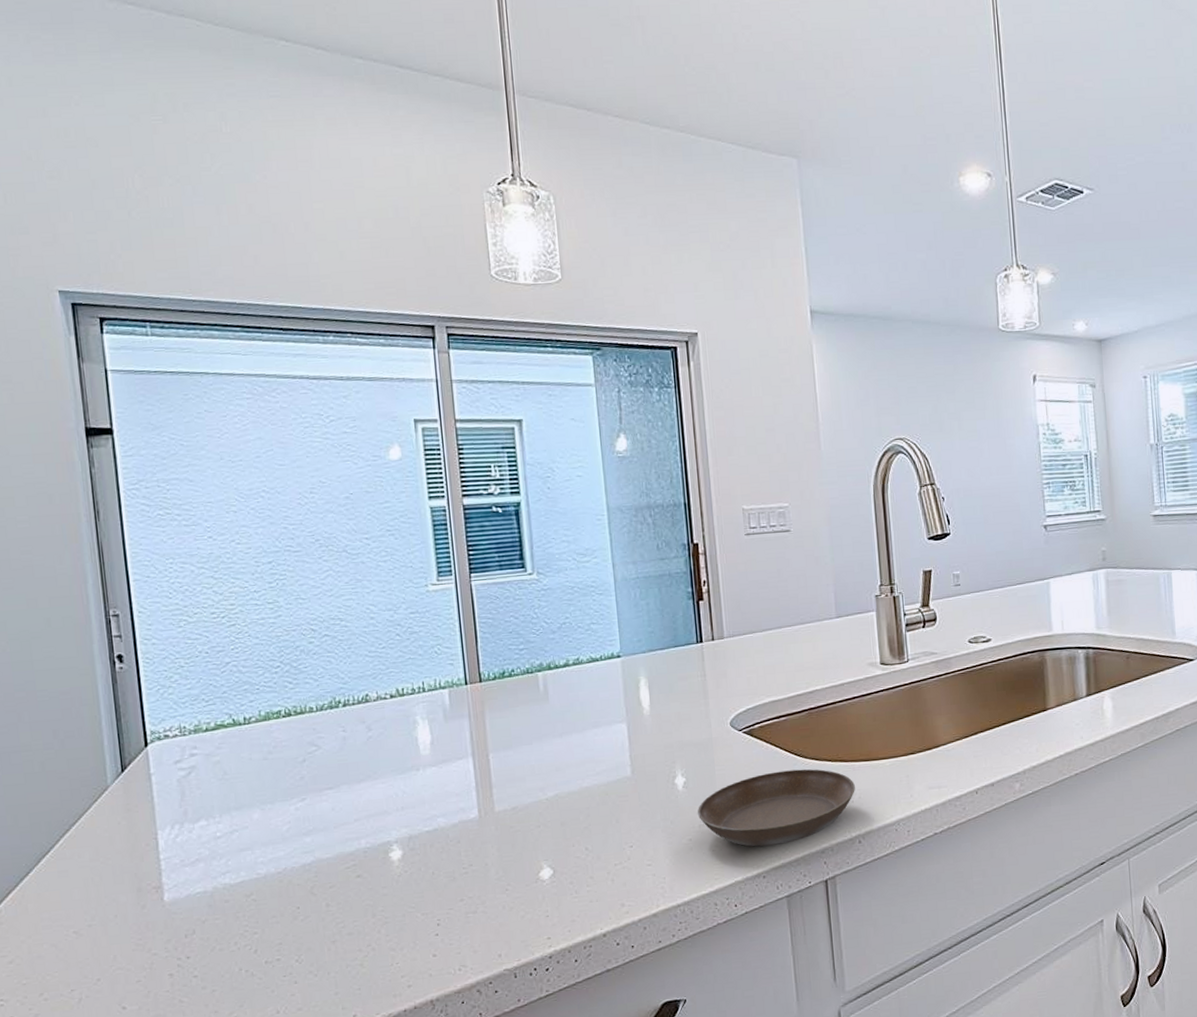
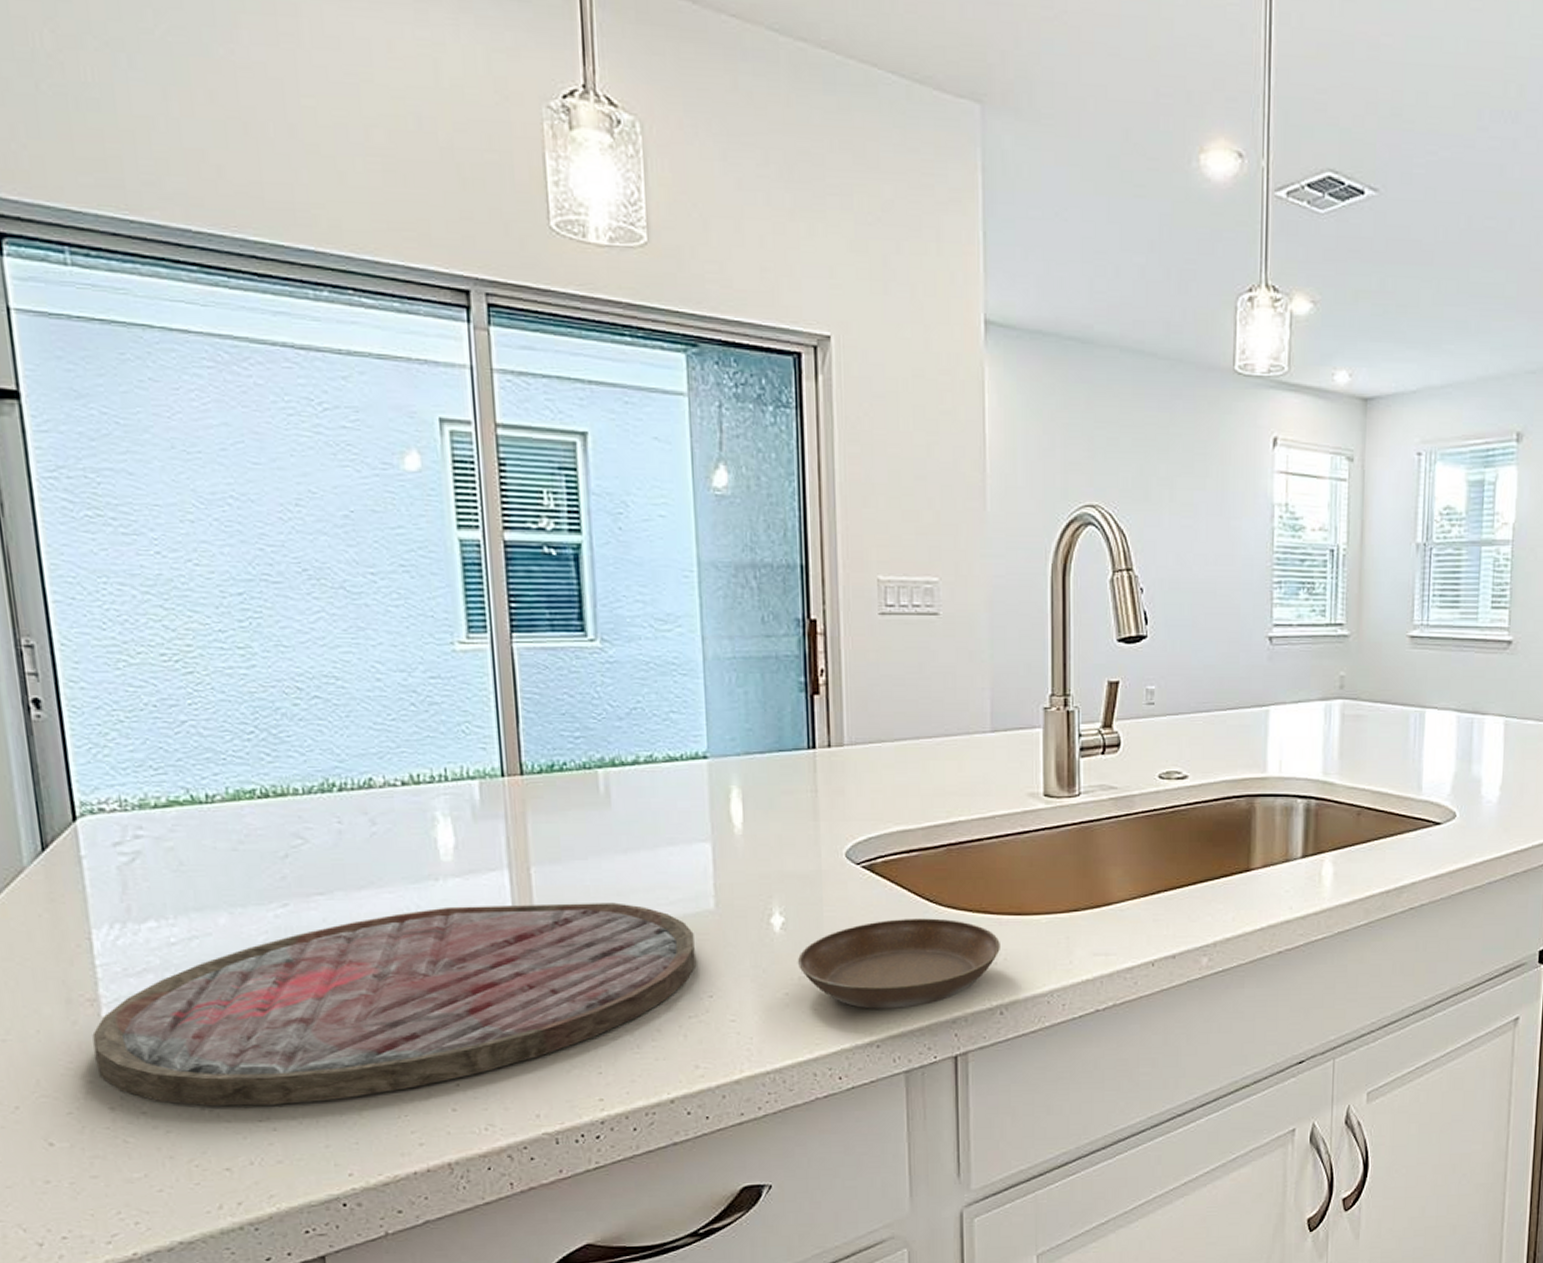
cutting board: none [157,776,618,967] -> present [92,902,696,1107]

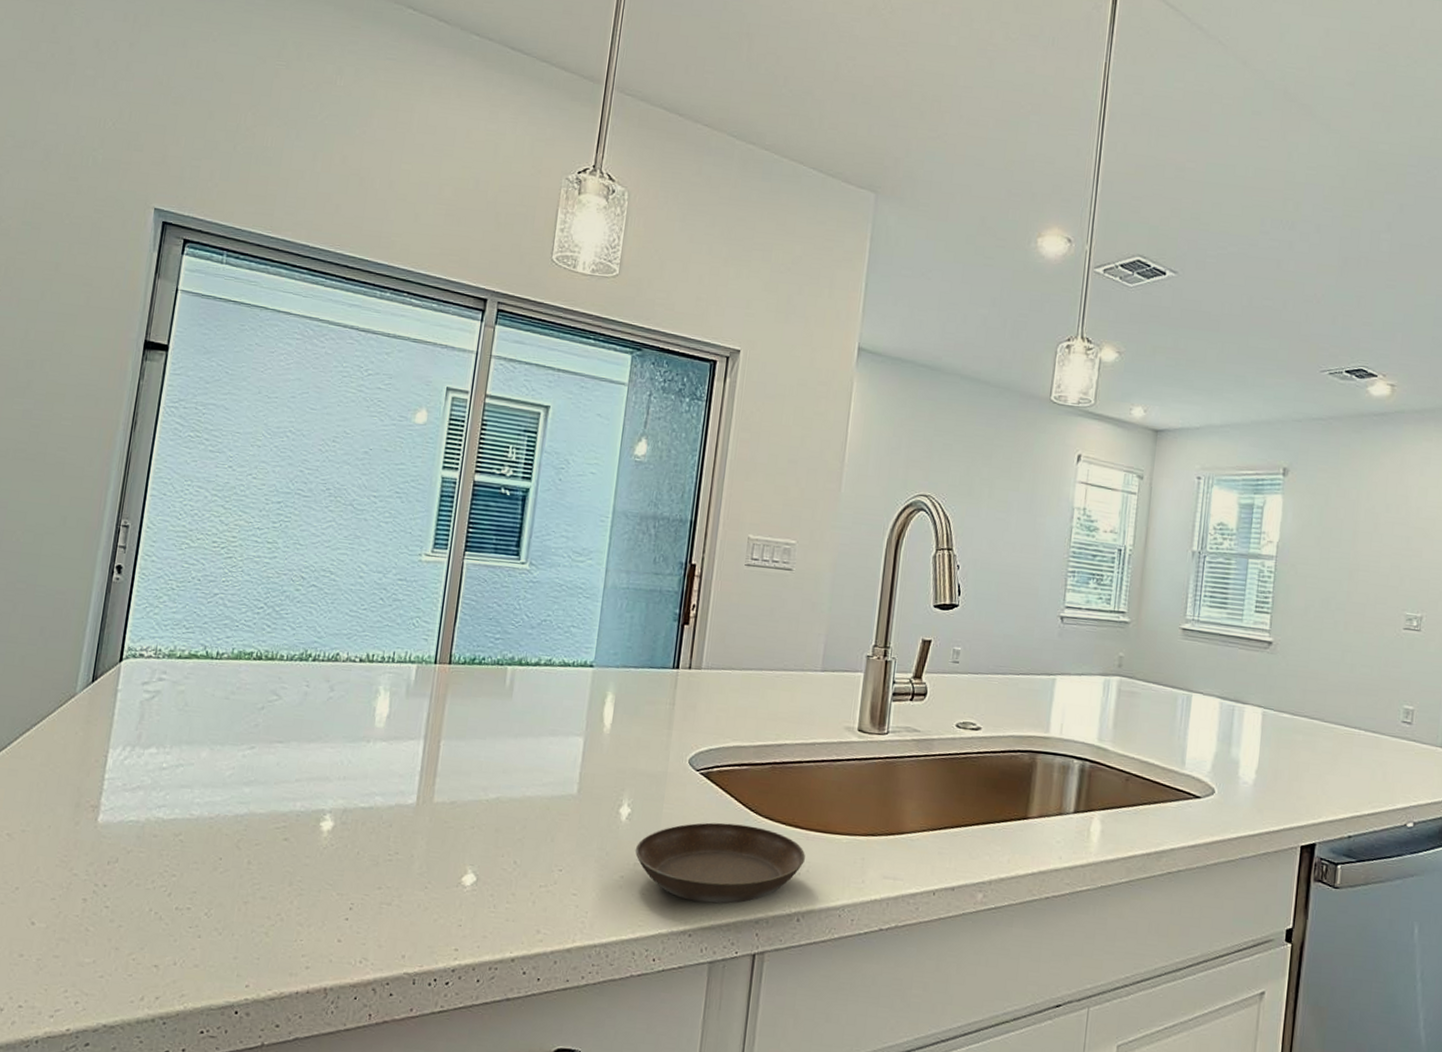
cutting board: present [92,902,696,1107] -> none [83,765,557,918]

